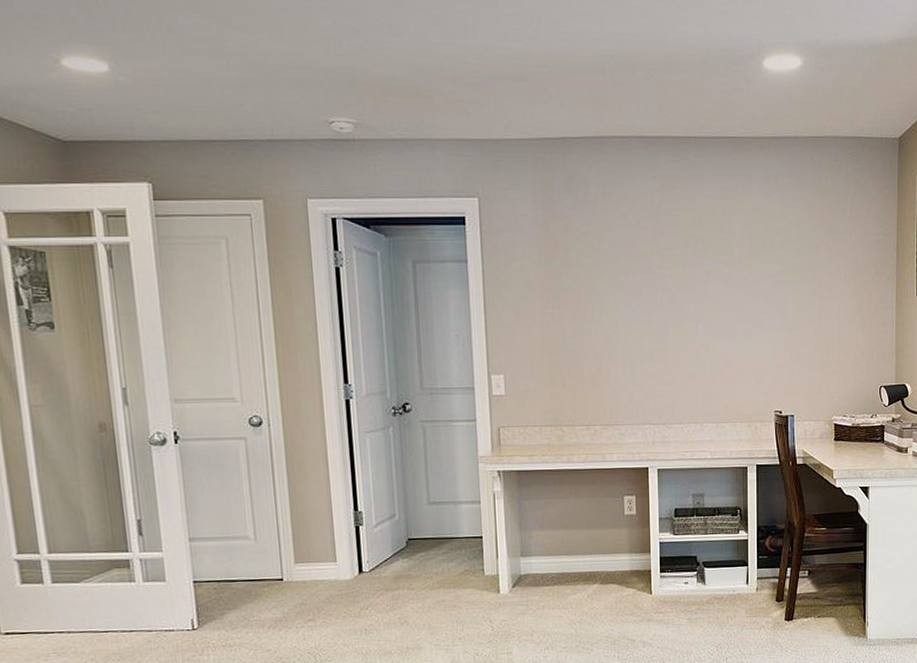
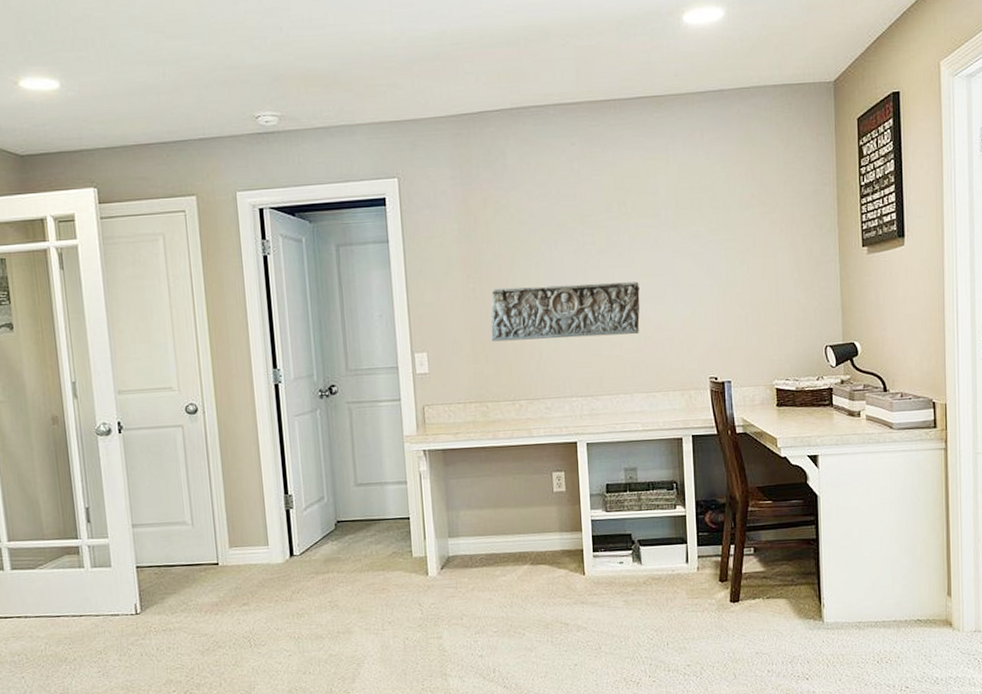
wall relief: none [568,314,713,367] -> present [490,282,640,342]

